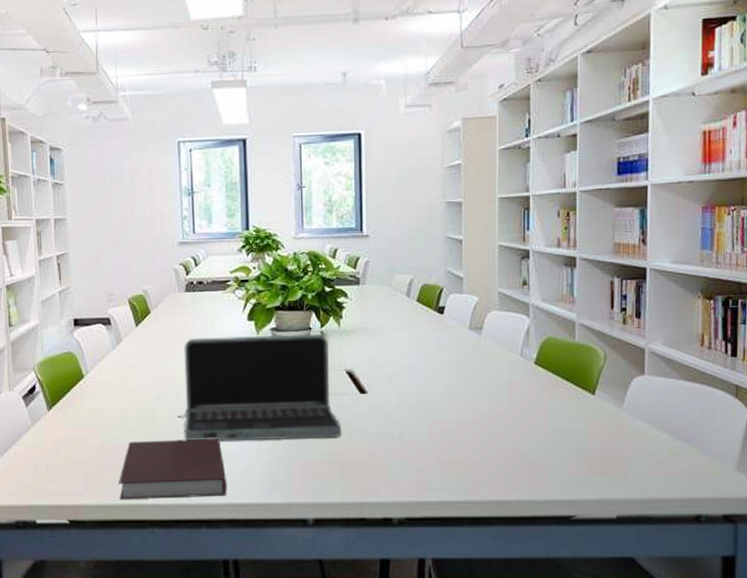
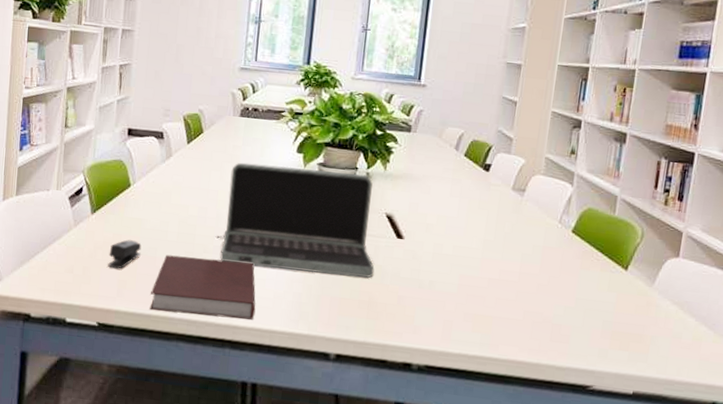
stapler: none [71,432,103,463] -> present [108,239,142,269]

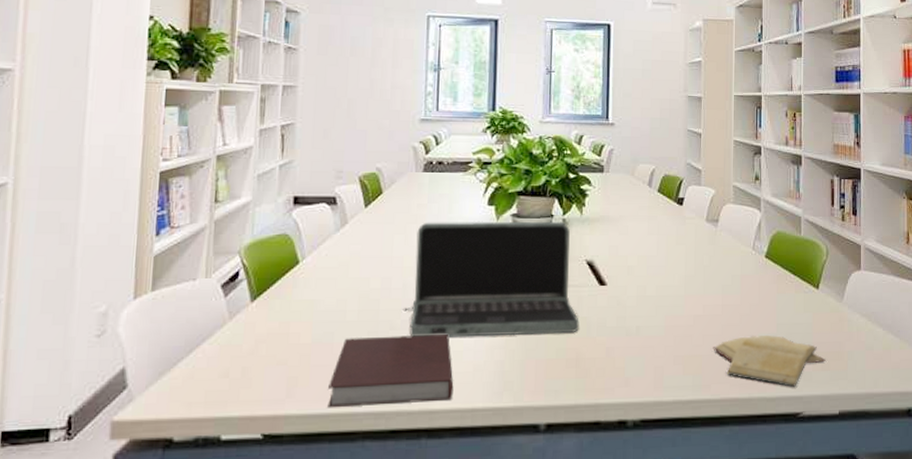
stapler: present [108,239,142,269] -> none [273,327,315,364]
diary: none [505,305,625,361] -> present [713,335,826,387]

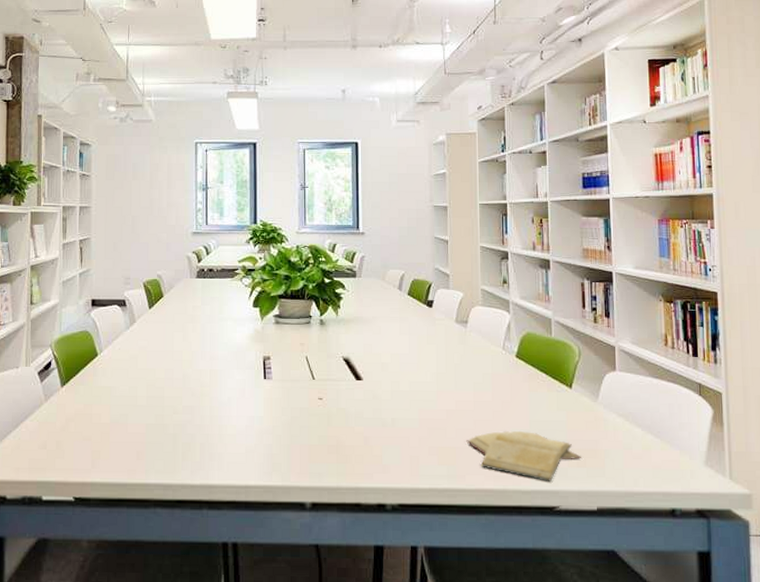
notebook: present [327,333,454,408] -> none [125,419,229,479]
laptop: present [402,221,579,337] -> none [183,321,338,423]

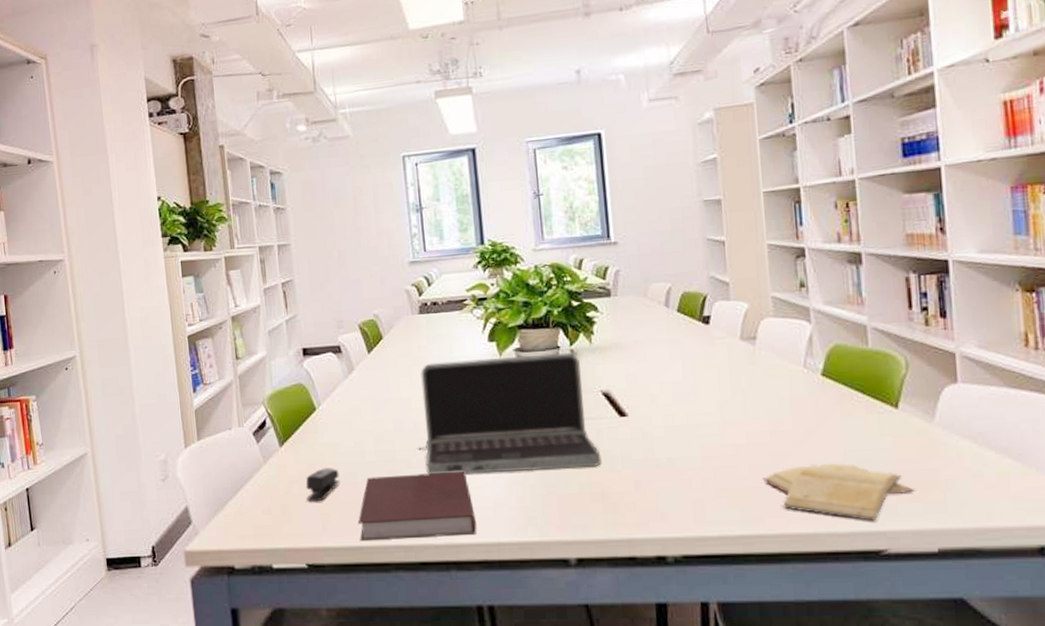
stapler: none [81,409,112,440] -> present [306,468,340,502]
notebook: none [125,419,229,479] -> present [358,471,477,542]
laptop: none [183,321,338,423] -> present [417,352,602,475]

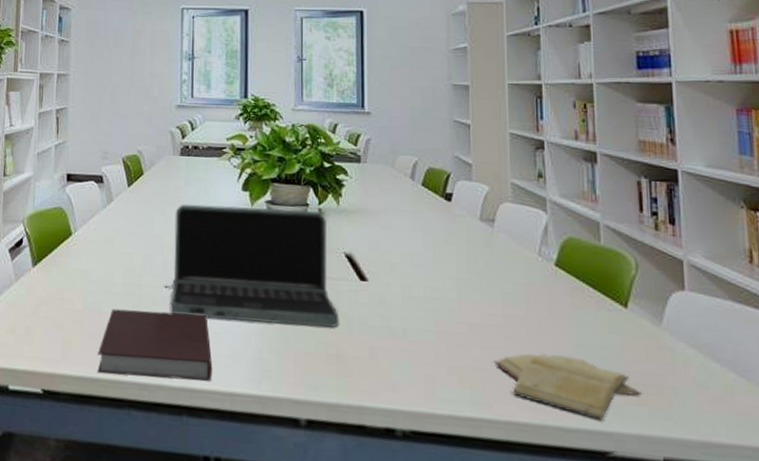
stapler: present [306,468,340,502] -> none [51,293,86,327]

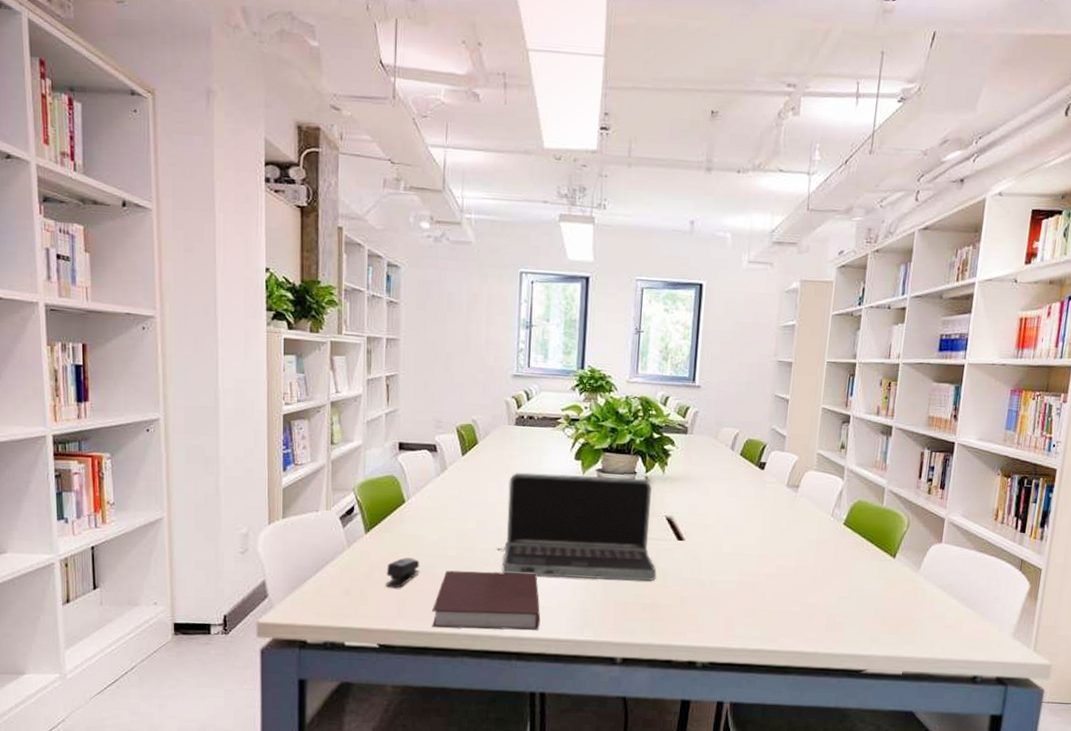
stapler: none [51,293,86,327] -> present [386,557,420,588]
diary: present [494,353,642,420] -> none [783,596,895,646]

